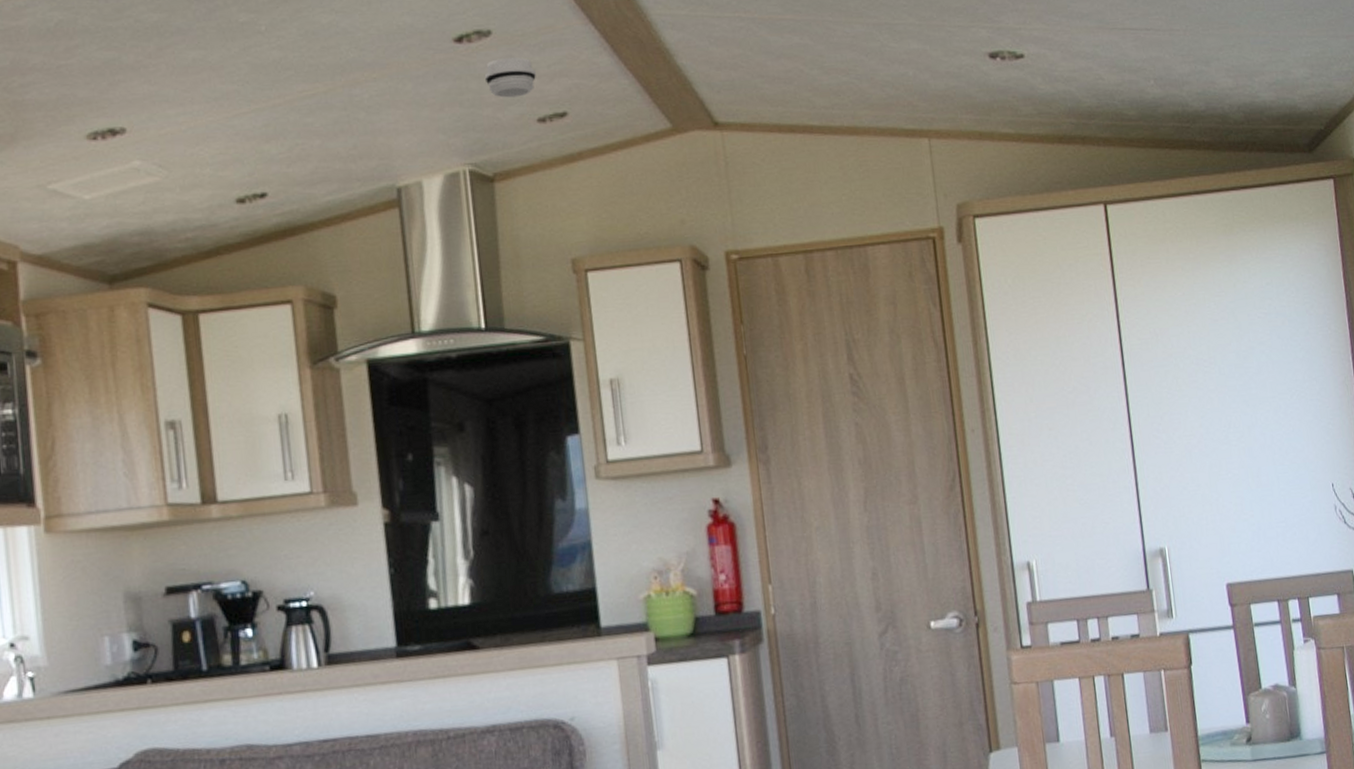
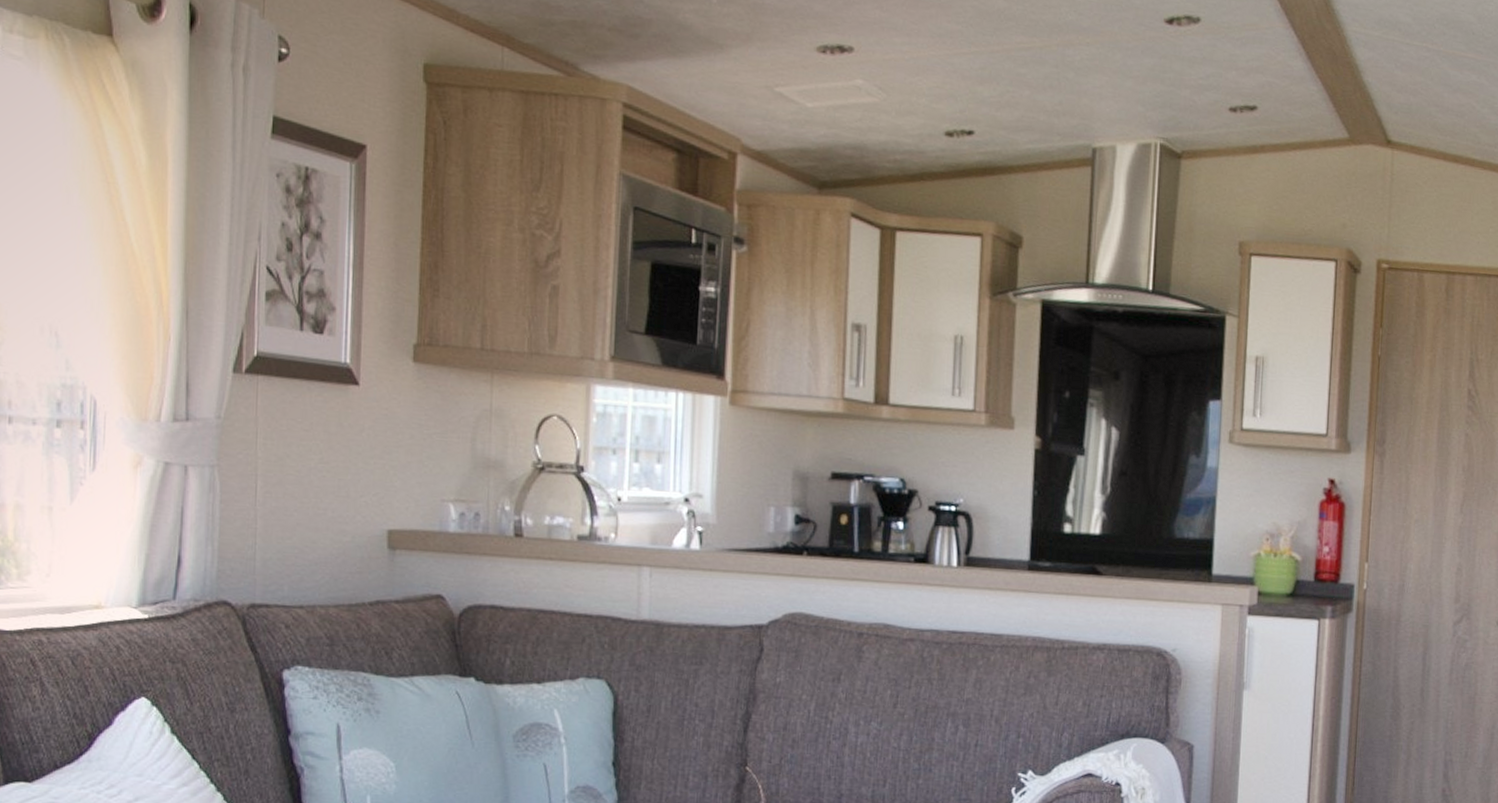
smoke detector: present [484,57,536,98] -> none [1187,45,1235,85]

